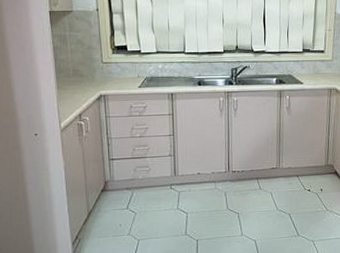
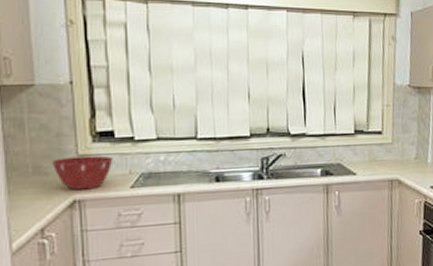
mixing bowl: none [85,63,127,88] -> present [51,155,113,191]

